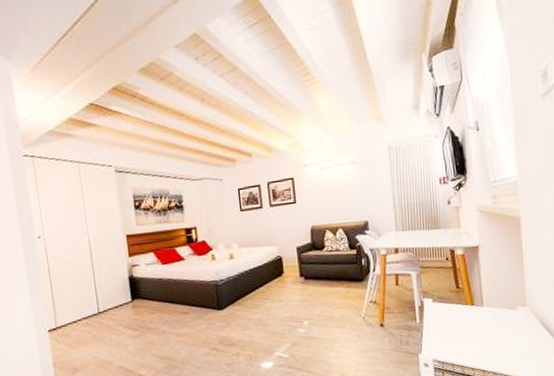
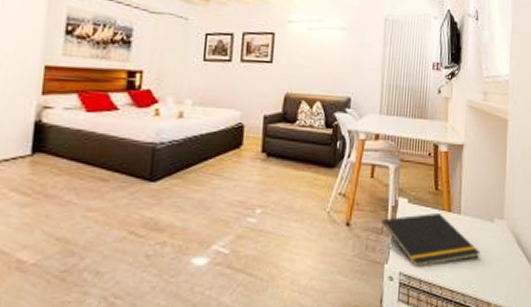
notepad: none [411,308,507,354] -> present [380,214,481,267]

